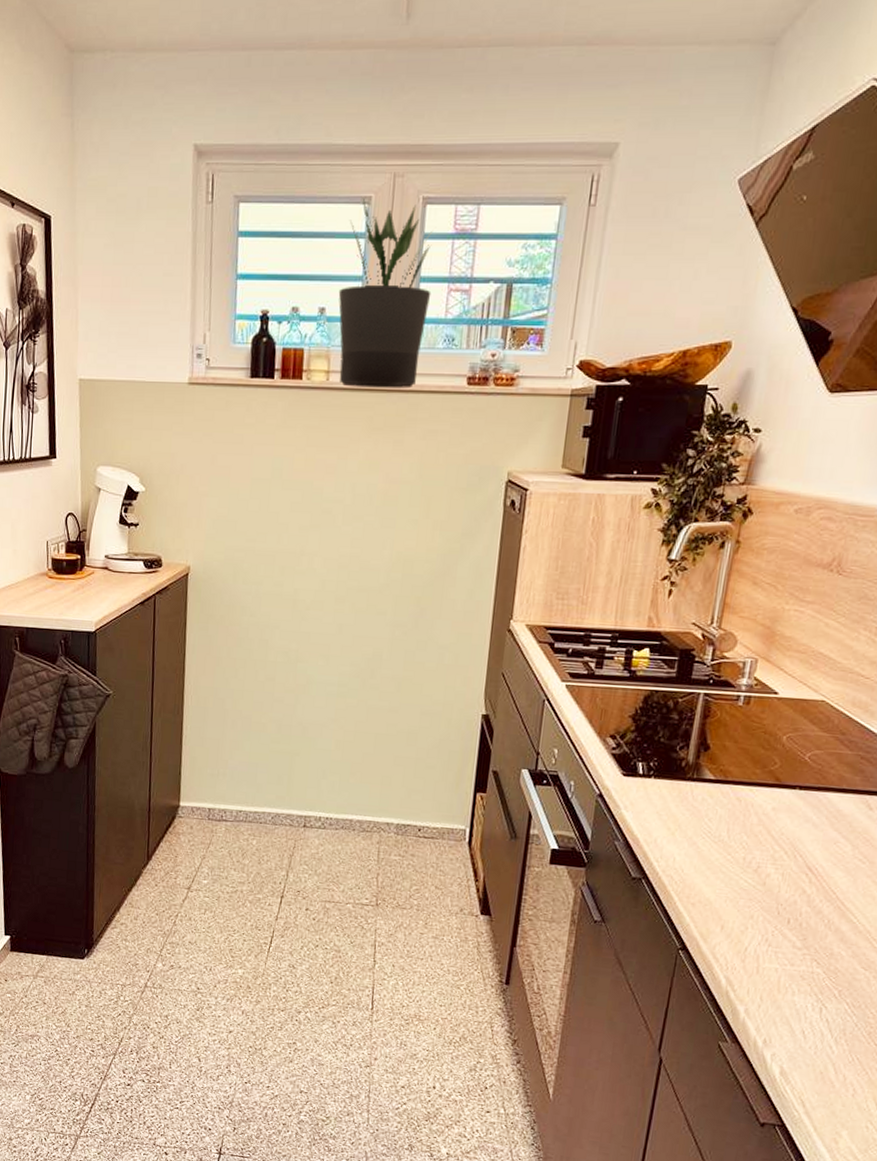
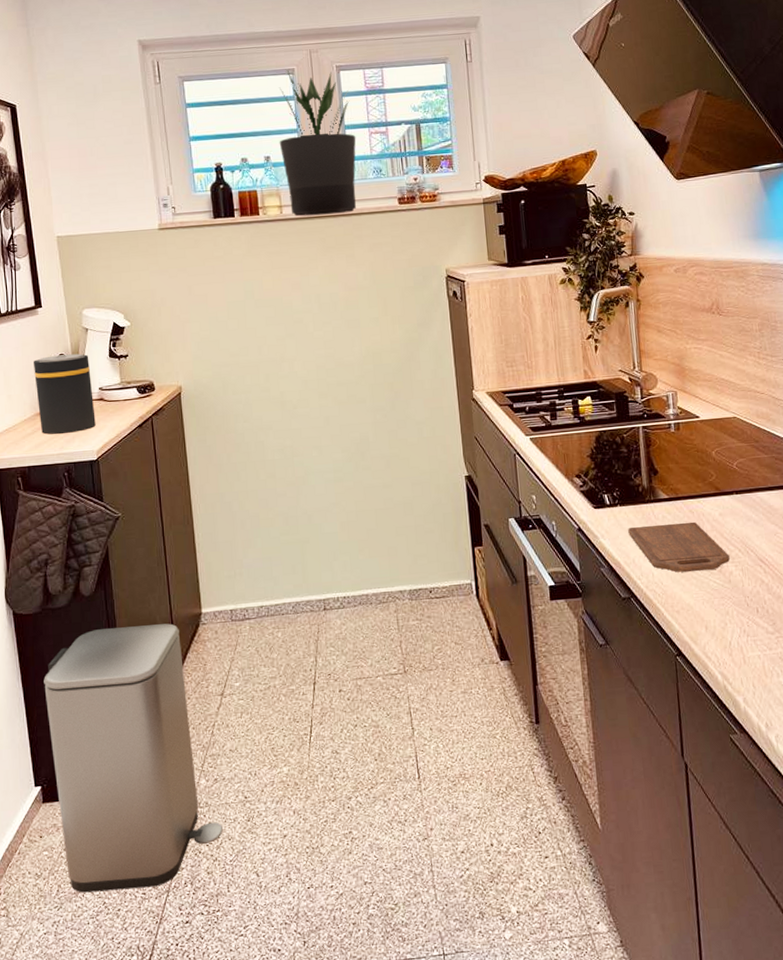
pedal bin: none [21,802,173,1048] -> present [44,623,223,893]
cylinder: none [41,513,99,600] -> present [34,353,96,435]
cutting board: none [657,804,772,868] -> present [628,521,730,573]

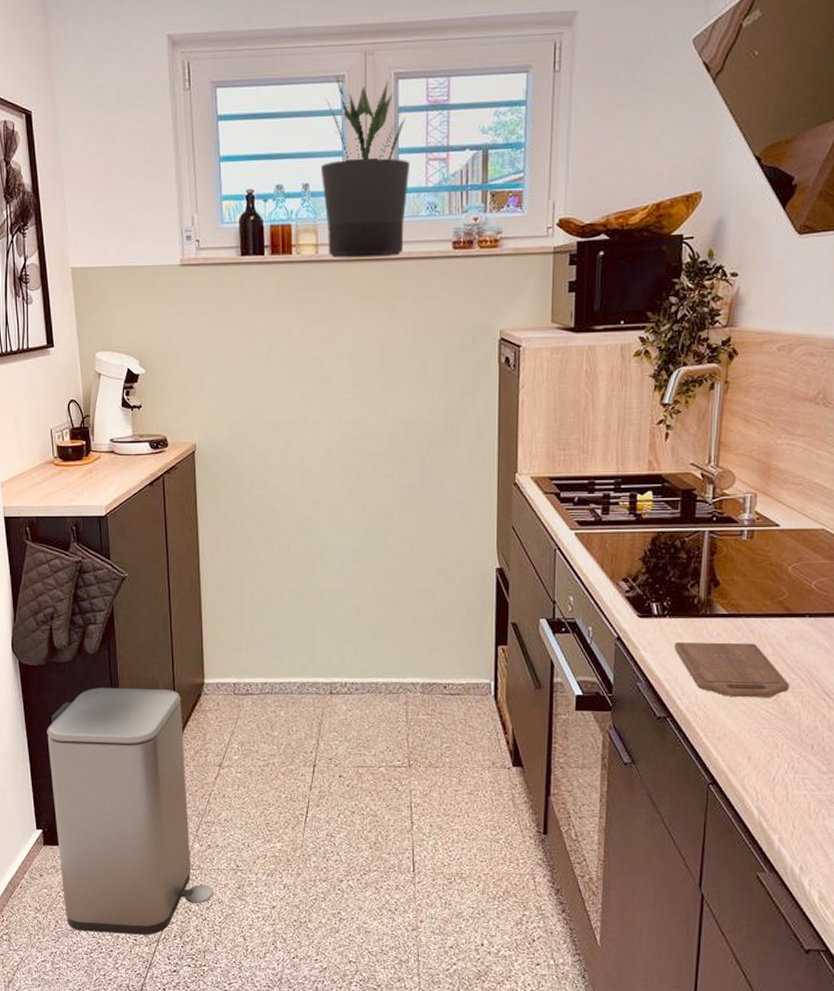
cylinder: present [34,353,96,435] -> none [44,400,106,486]

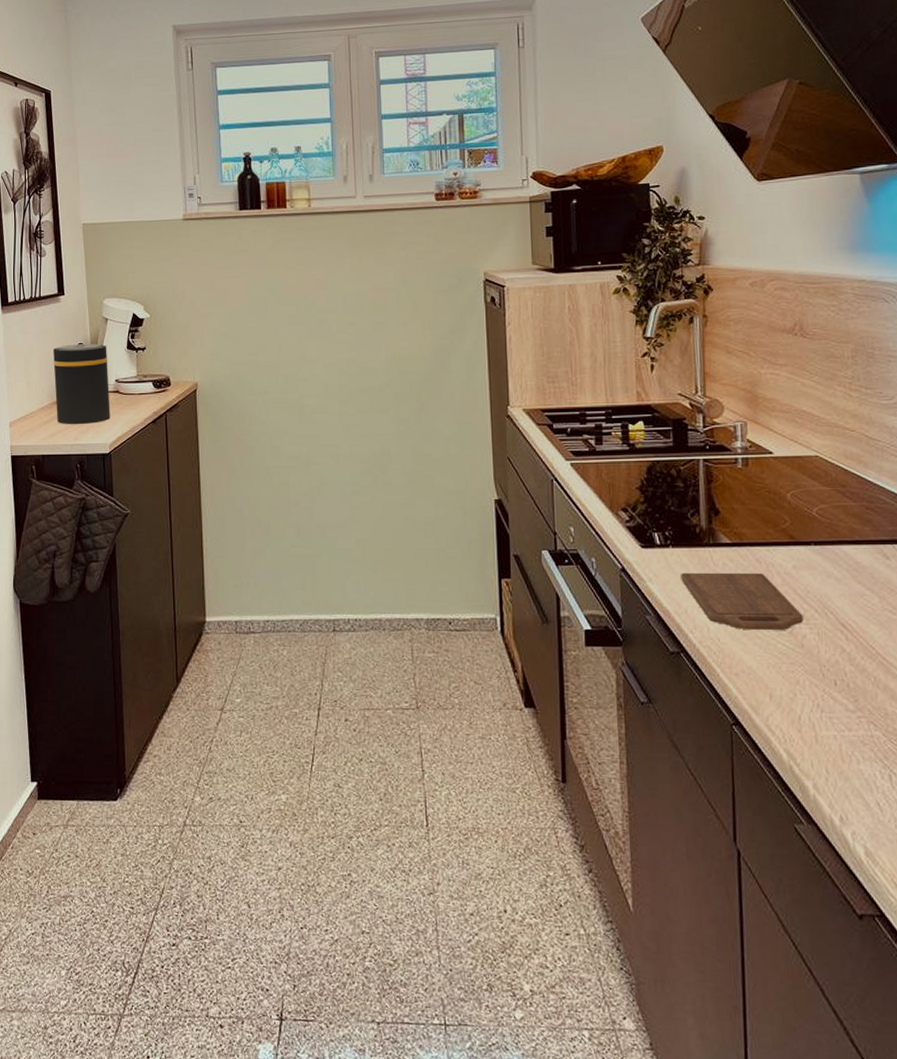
cylinder: none [44,400,106,486] -> present [53,344,110,425]
pedal bin: present [47,688,213,936] -> none [45,628,215,903]
planter: present [320,76,411,259] -> none [311,56,393,211]

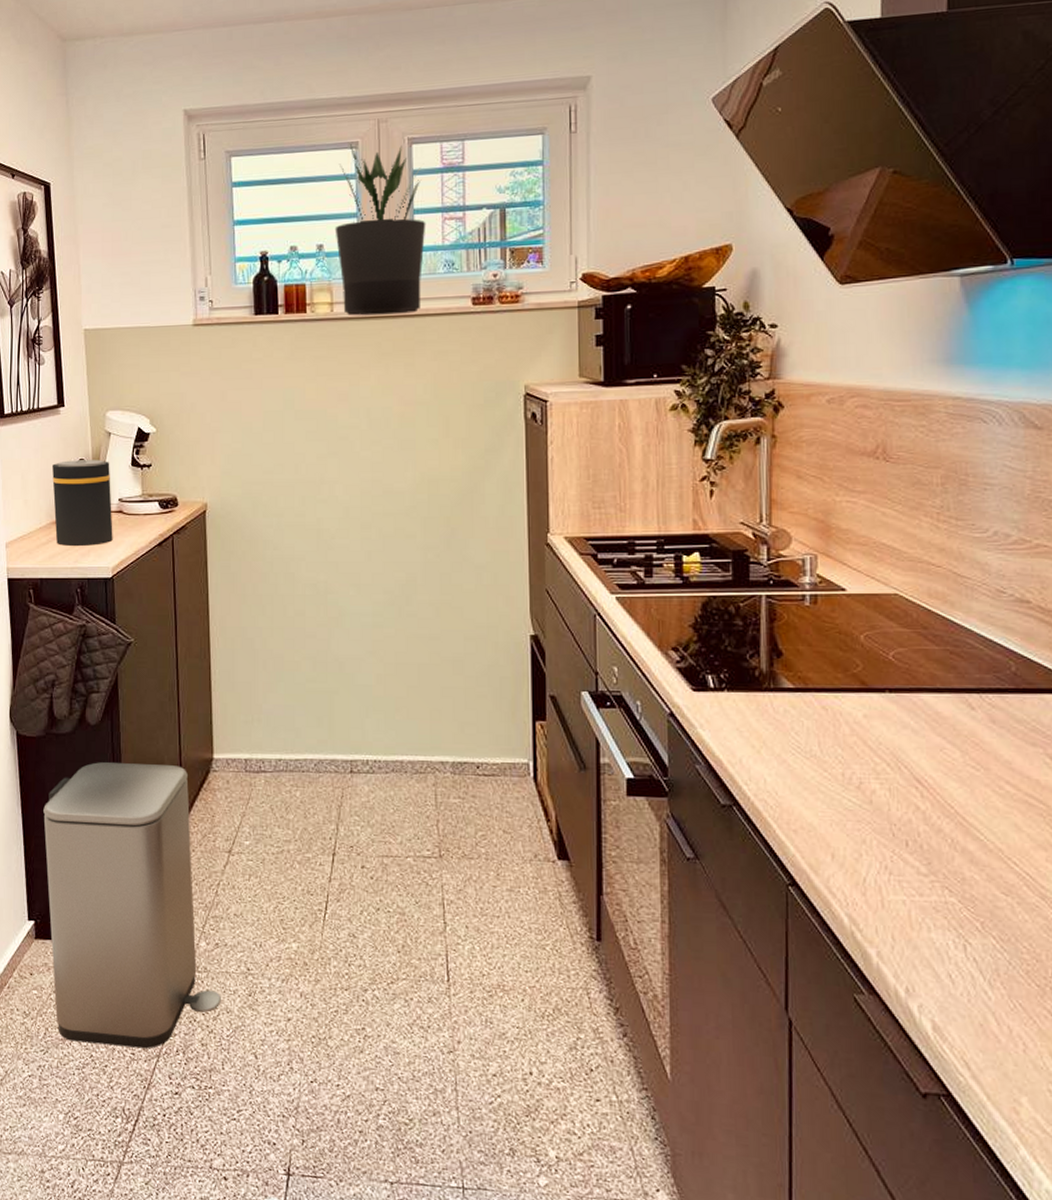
pedal bin: none [45,628,215,903] -> present [43,762,221,1049]
planter: none [311,56,393,211] -> present [335,143,426,316]
cutting board: present [681,572,803,631] -> none [736,719,873,785]

